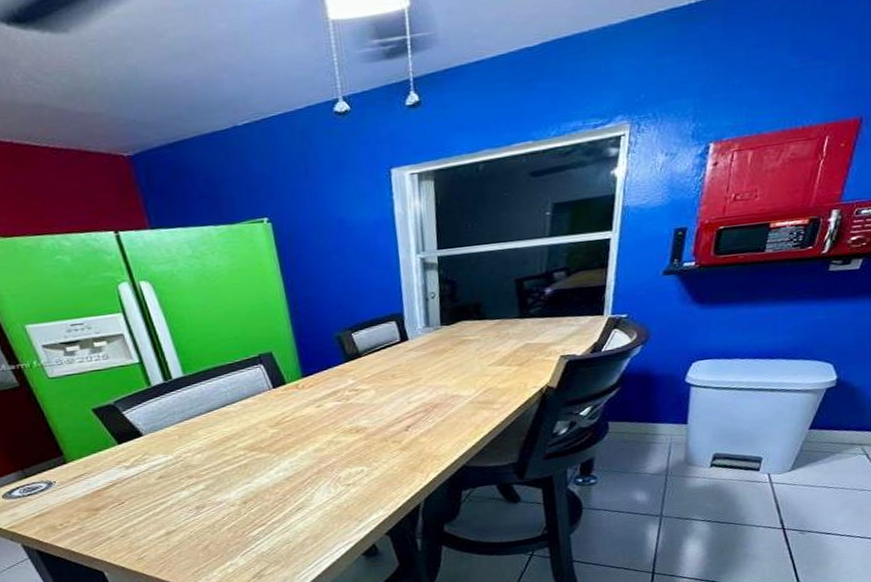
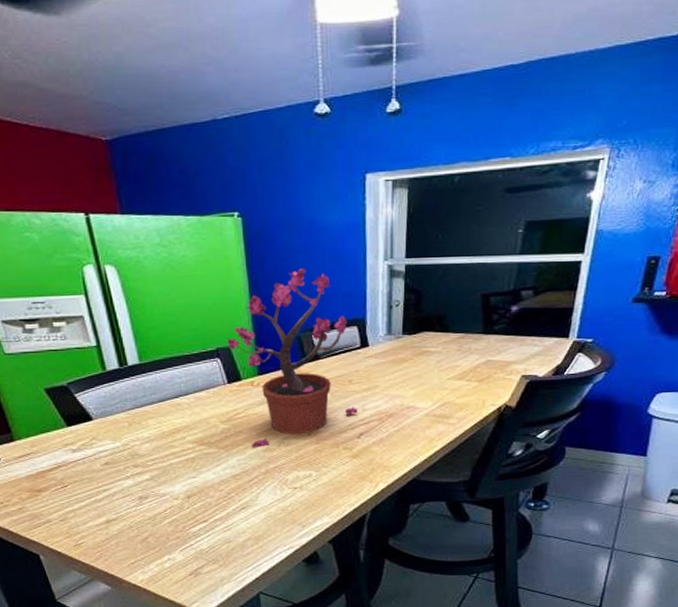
potted plant: none [268,268,403,450] -> present [227,268,358,448]

